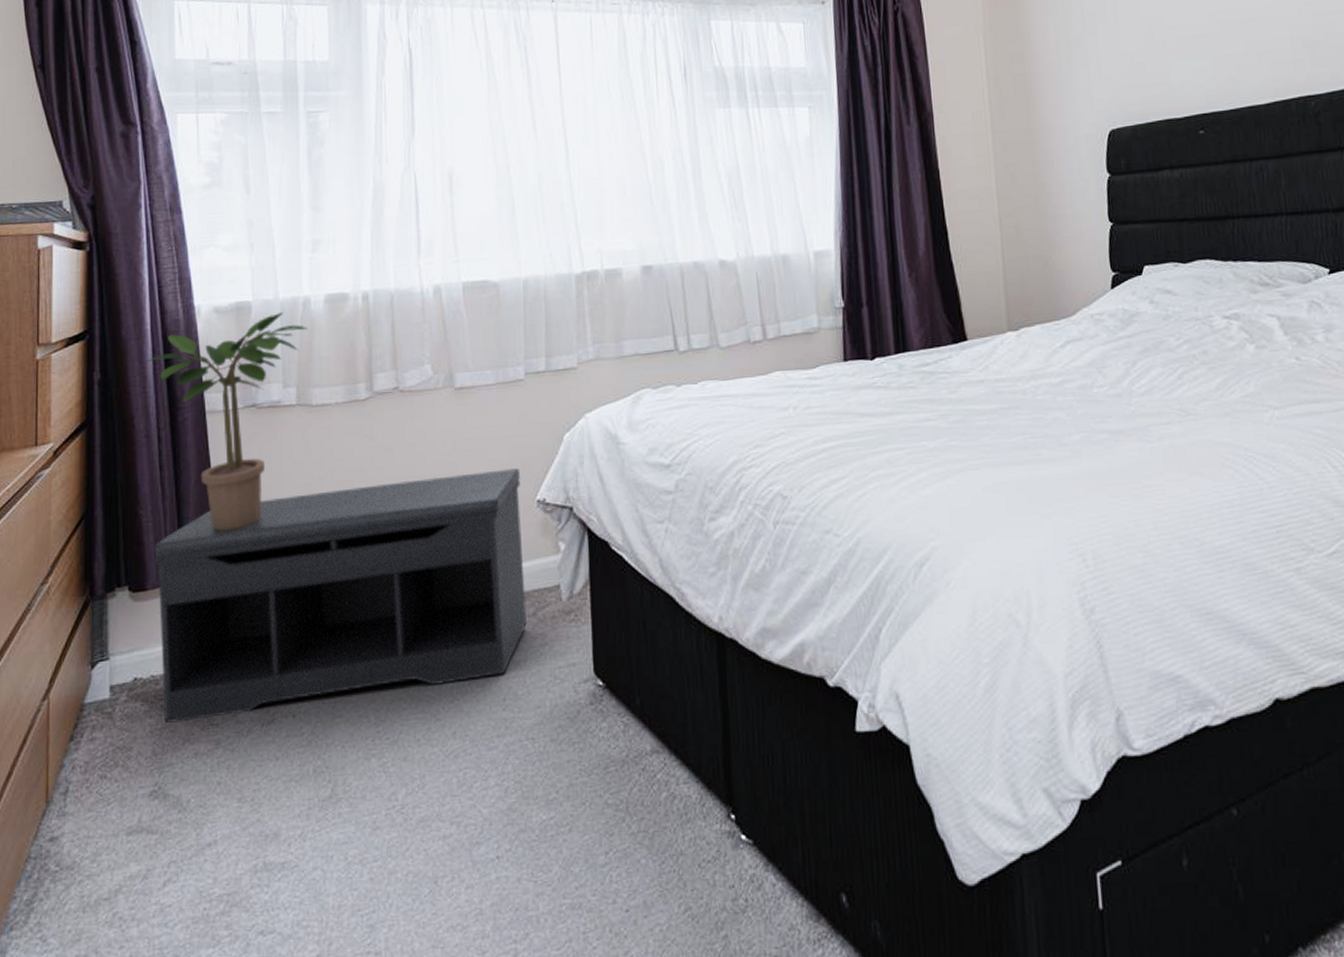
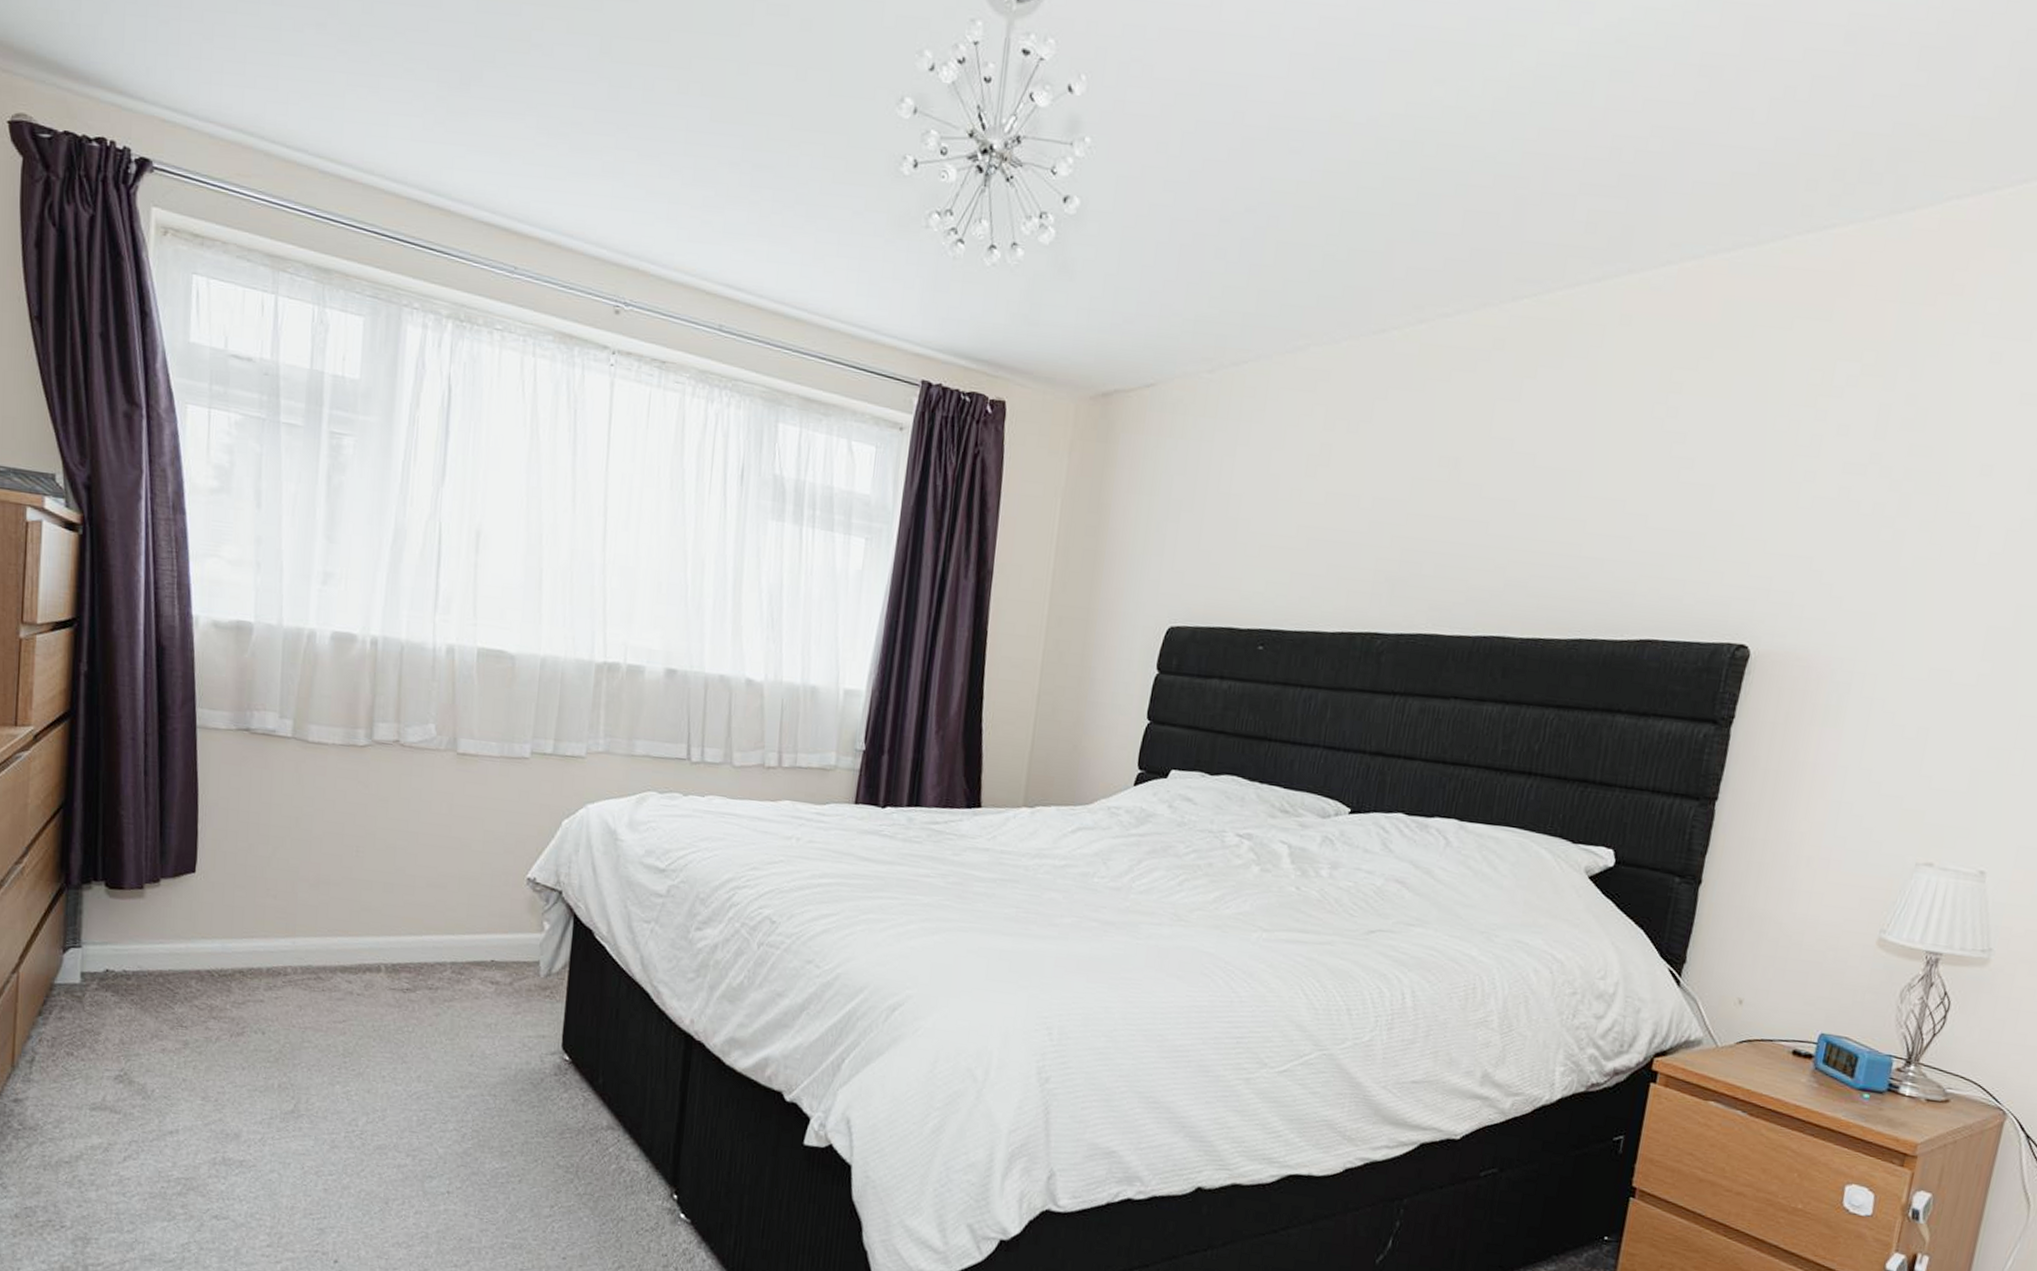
potted plant: present [146,311,308,530] -> none [137,639,310,848]
bench: present [155,467,528,723] -> none [134,824,514,1034]

